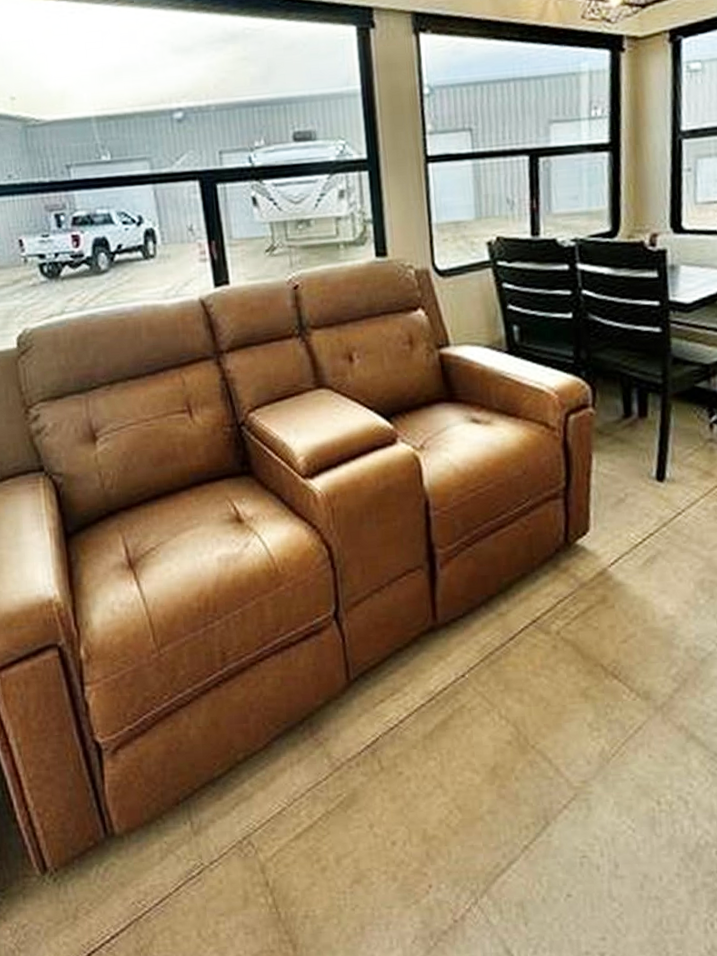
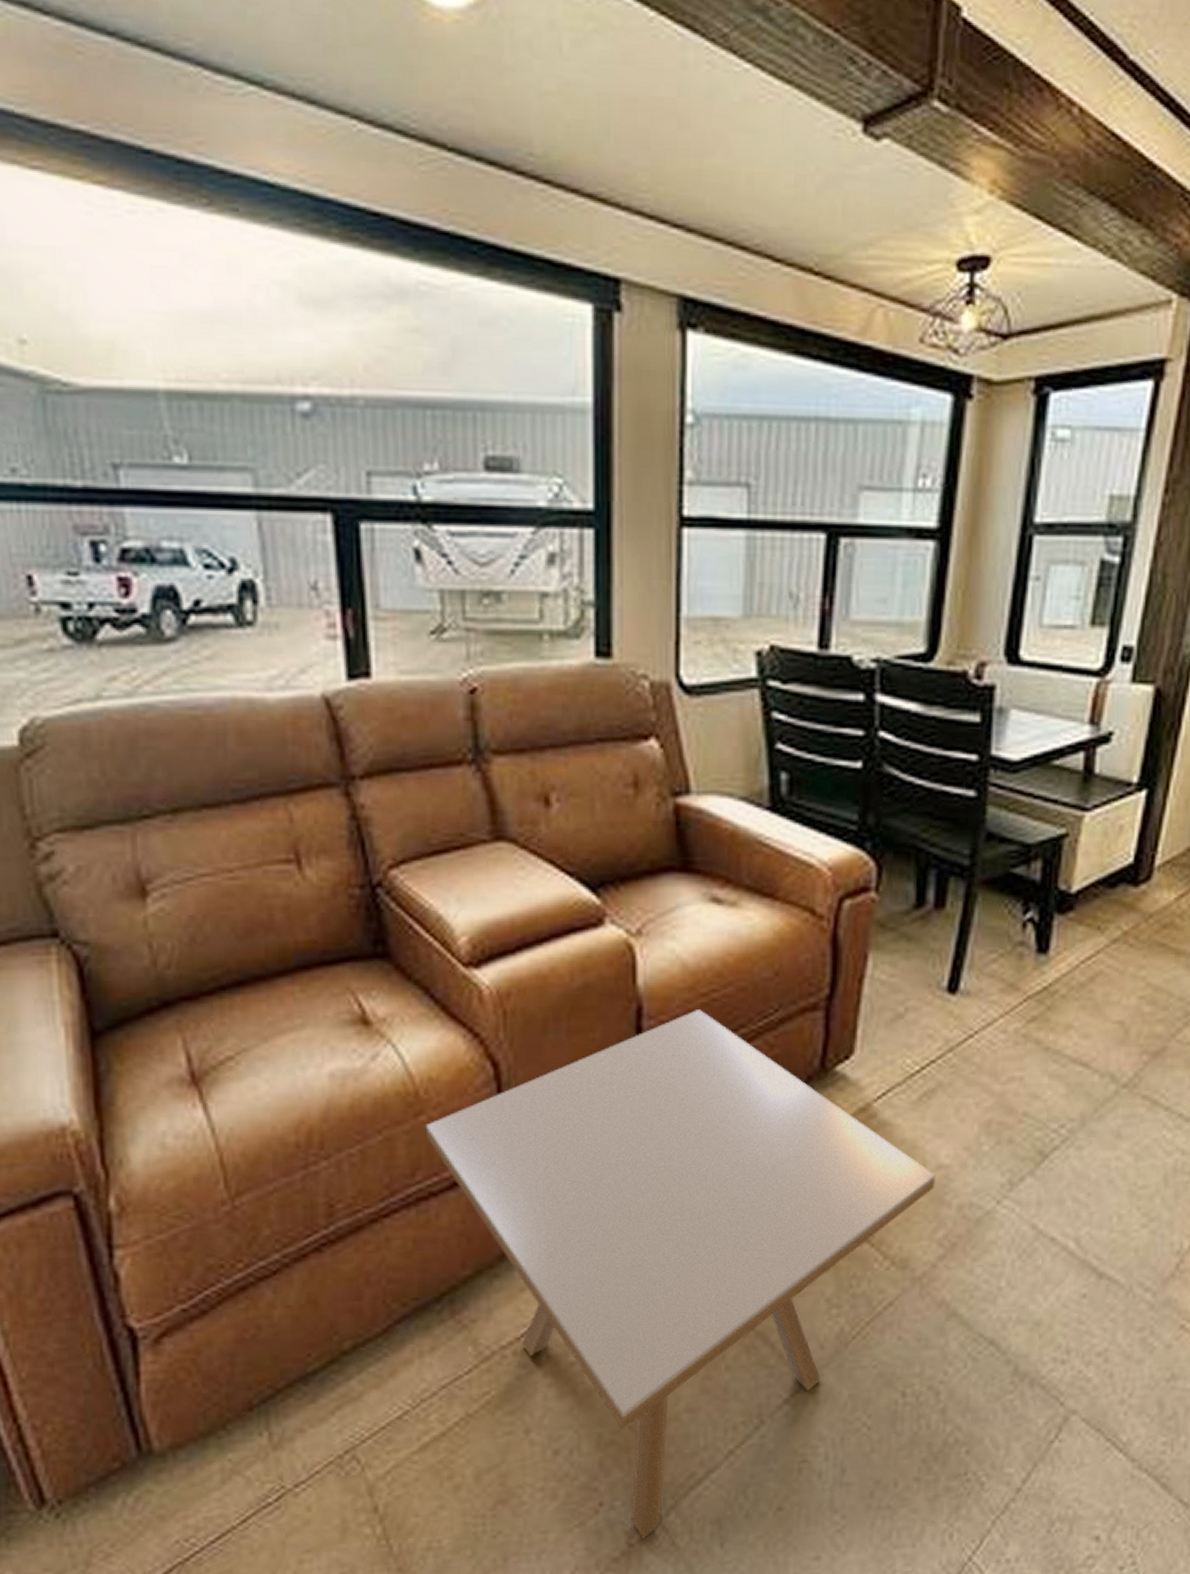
side table: none [284,502,665,916] -> present [425,1010,935,1539]

